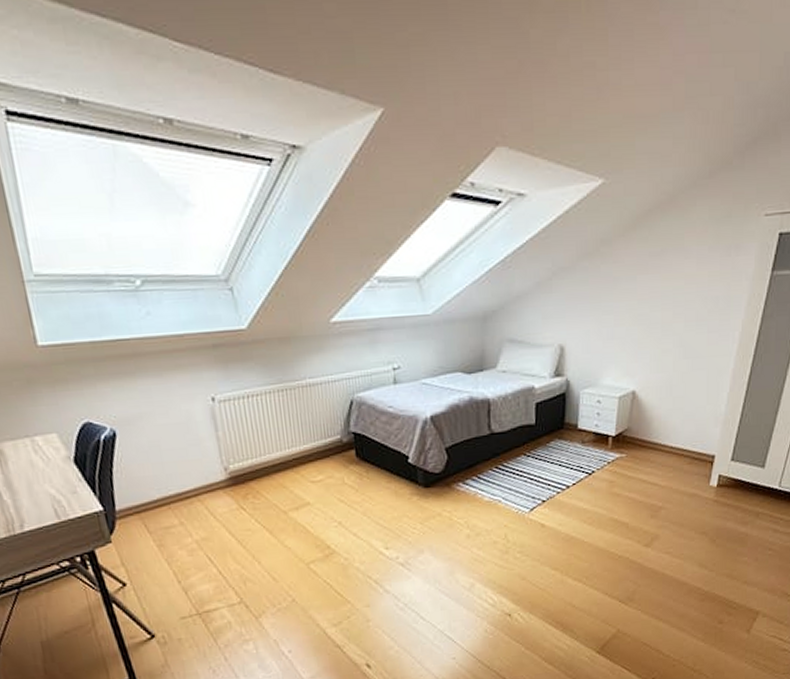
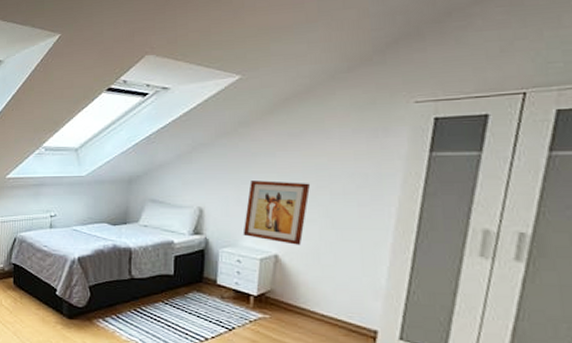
wall art: none [603,309,668,379] -> present [243,180,311,245]

